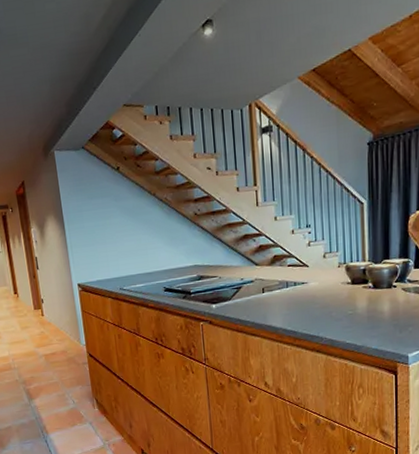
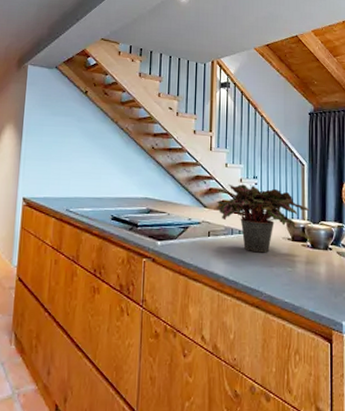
potted plant: none [268,234,372,301] -> present [216,183,311,253]

